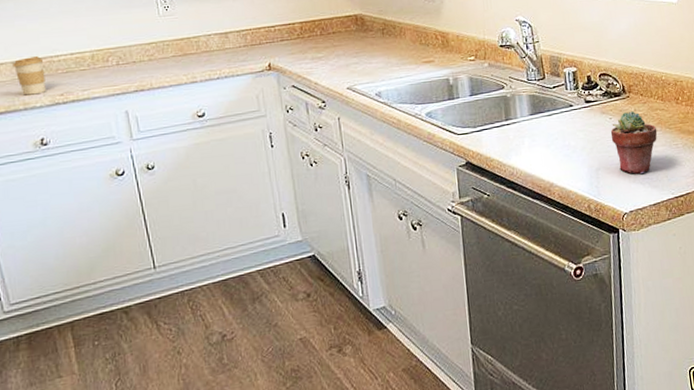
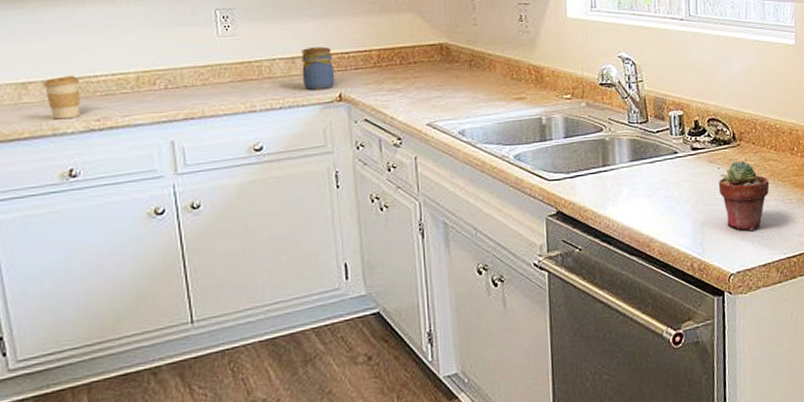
jar: none [233,21,264,61] -> present [301,46,335,90]

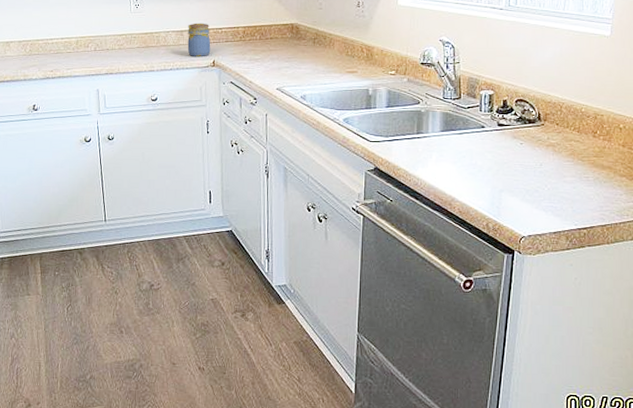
coffee cup: present [43,76,80,120] -> none [19,38,41,69]
potted succulent: present [718,160,770,231] -> none [519,139,569,202]

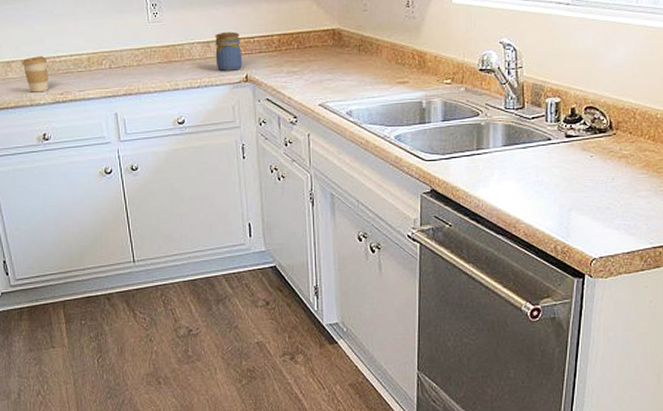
coffee cup: none [19,38,41,69] -> present [22,56,49,93]

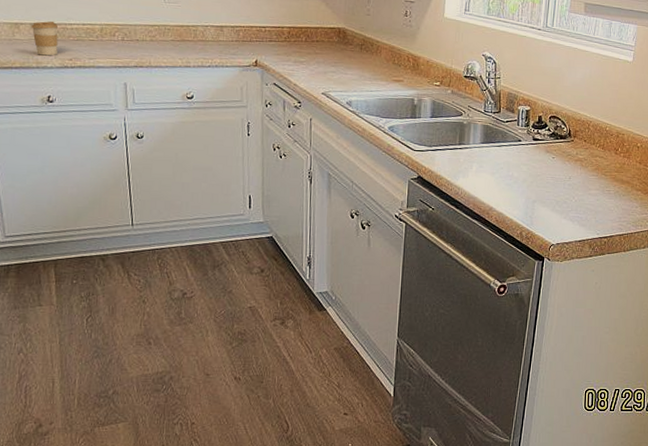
jar: present [215,31,243,71] -> none [227,19,254,55]

